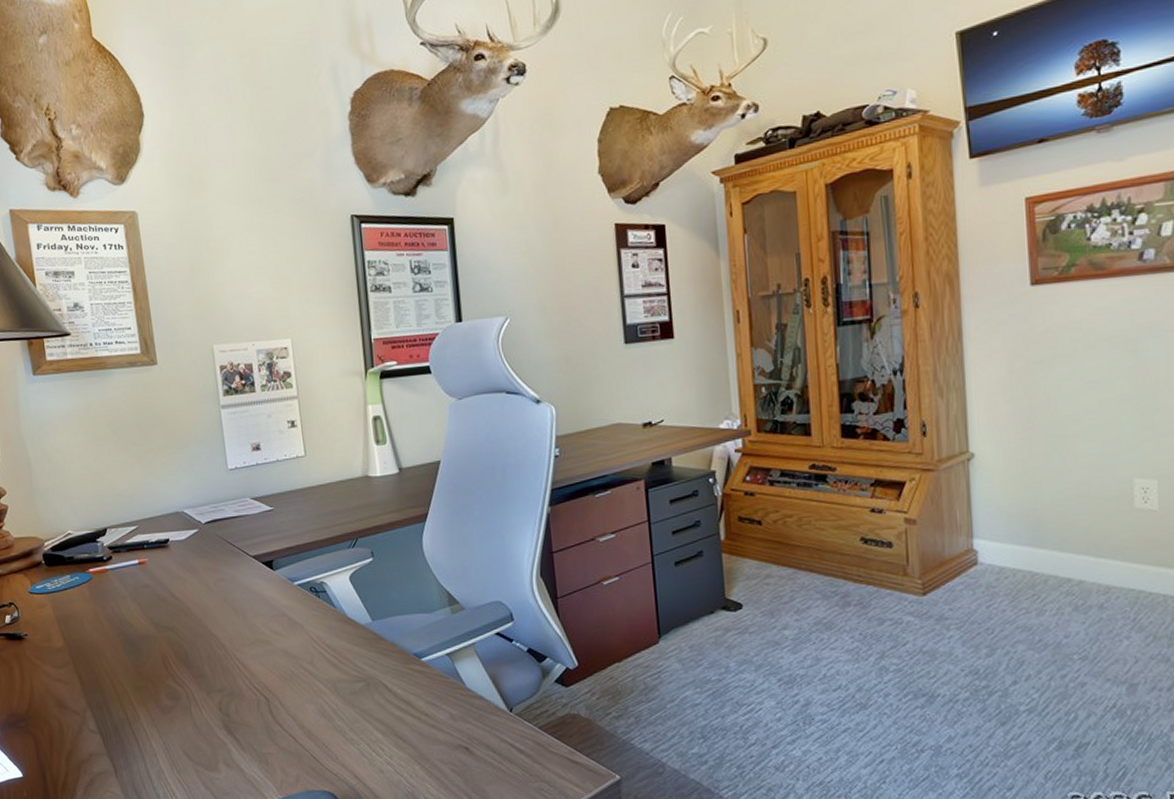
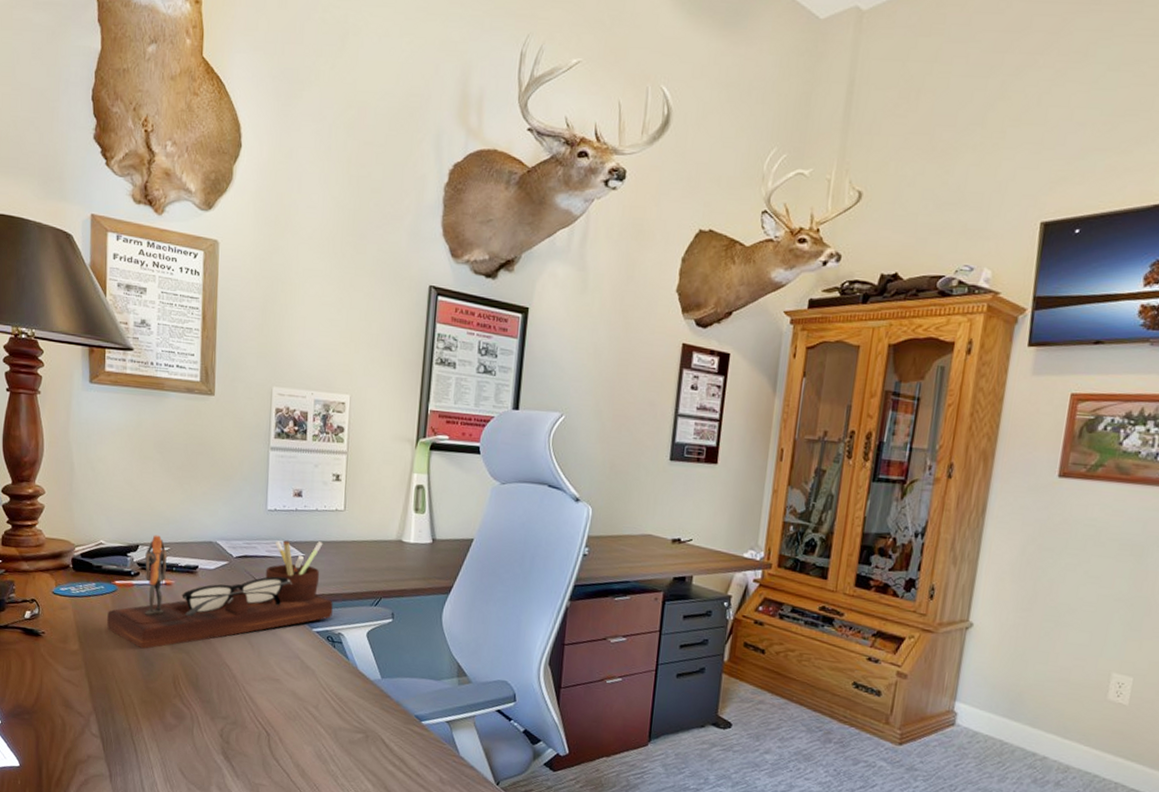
desk organizer: none [86,492,311,634] -> present [107,535,333,649]

